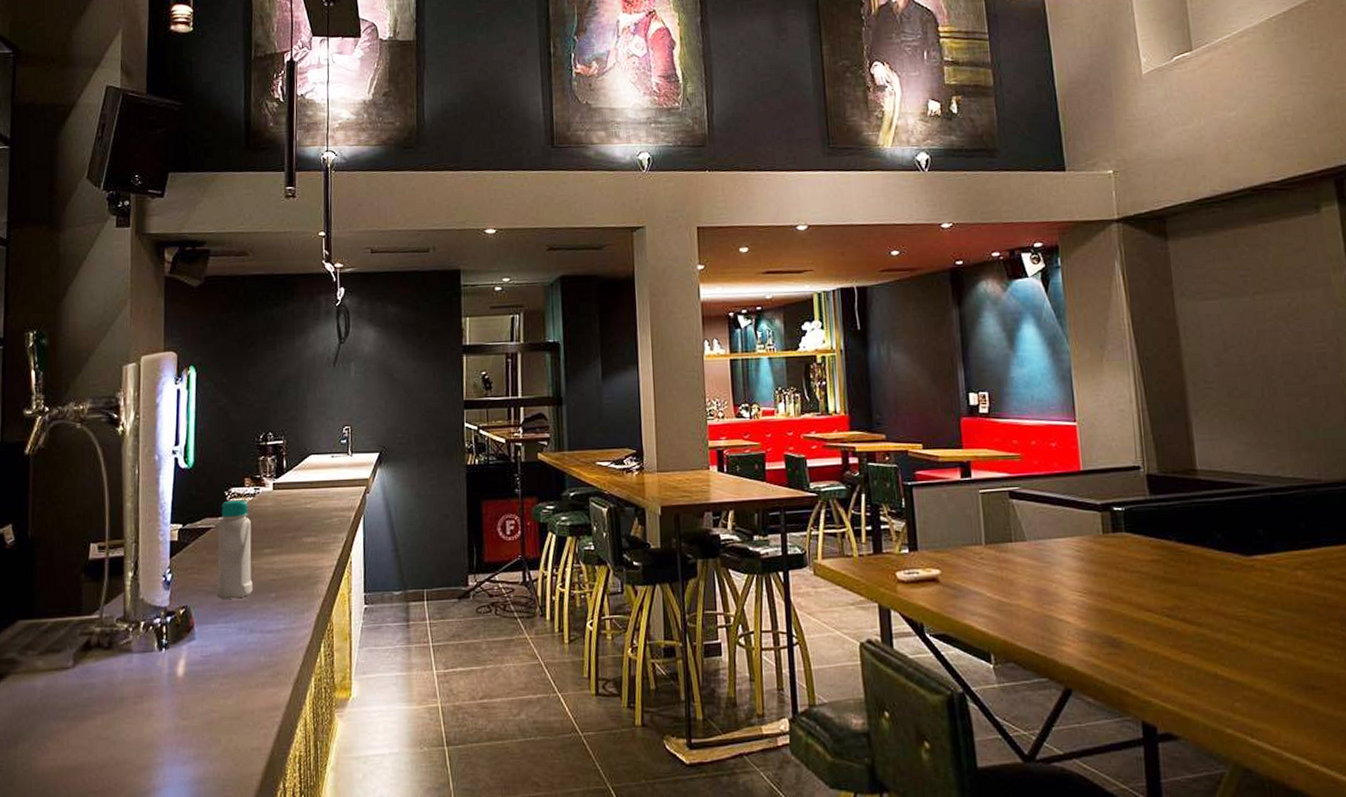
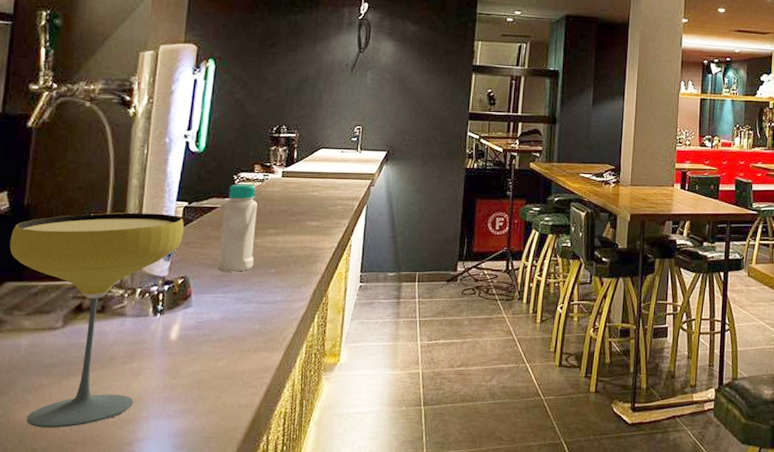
cocktail glass: none [18,538,180,776] -> present [9,212,184,428]

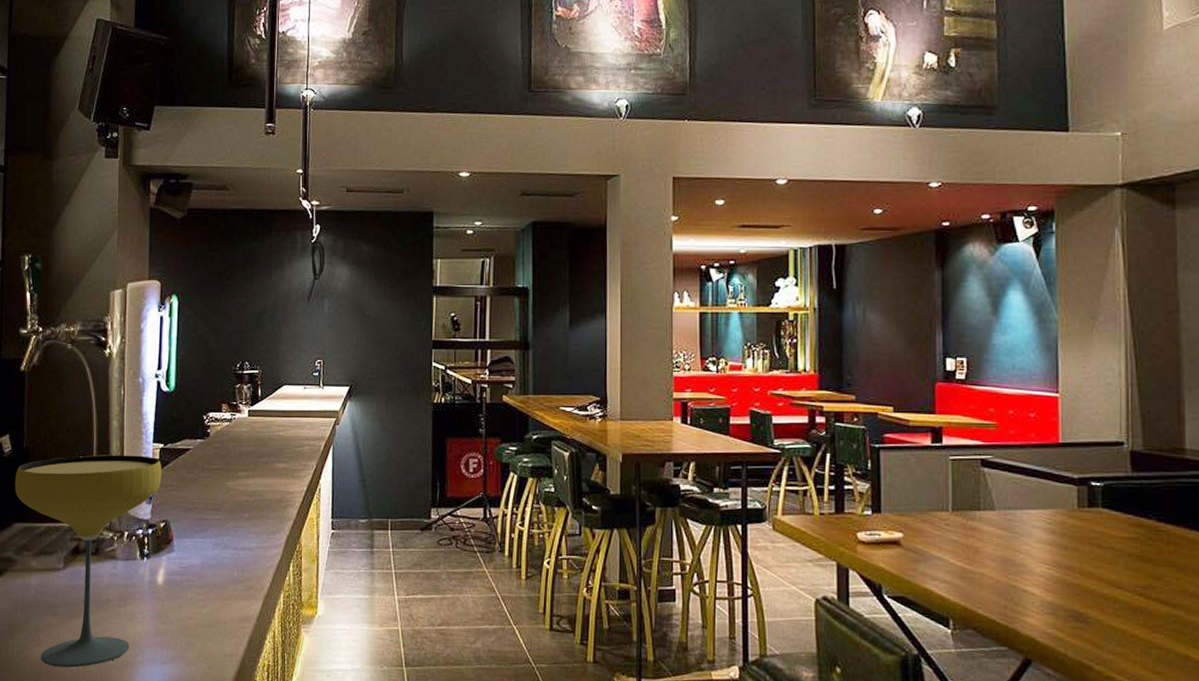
bottle: present [216,184,257,272] -> none [193,424,228,516]

